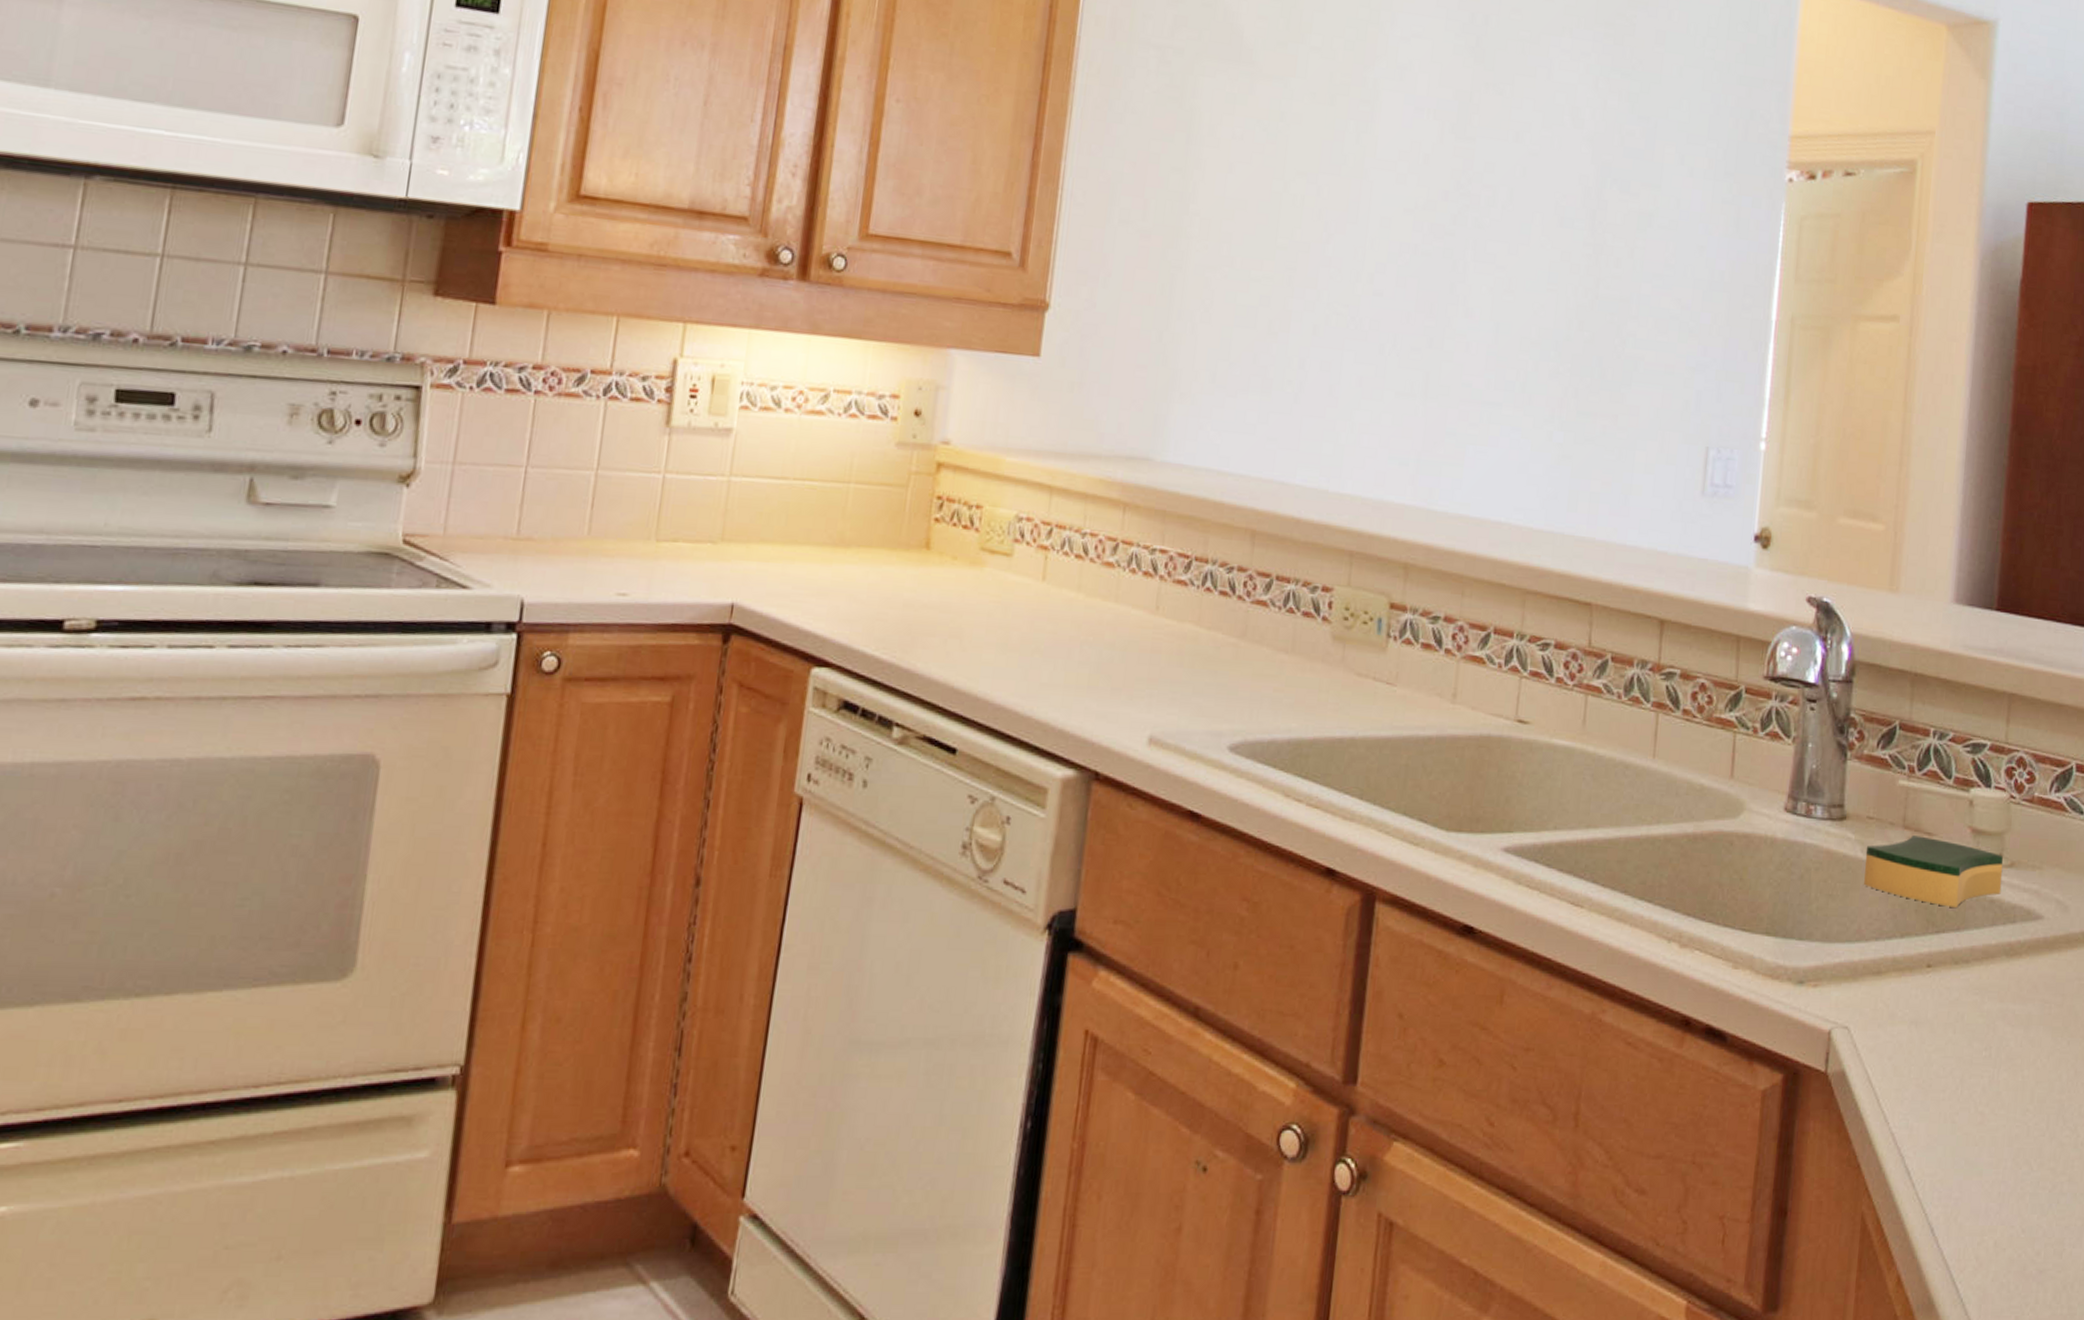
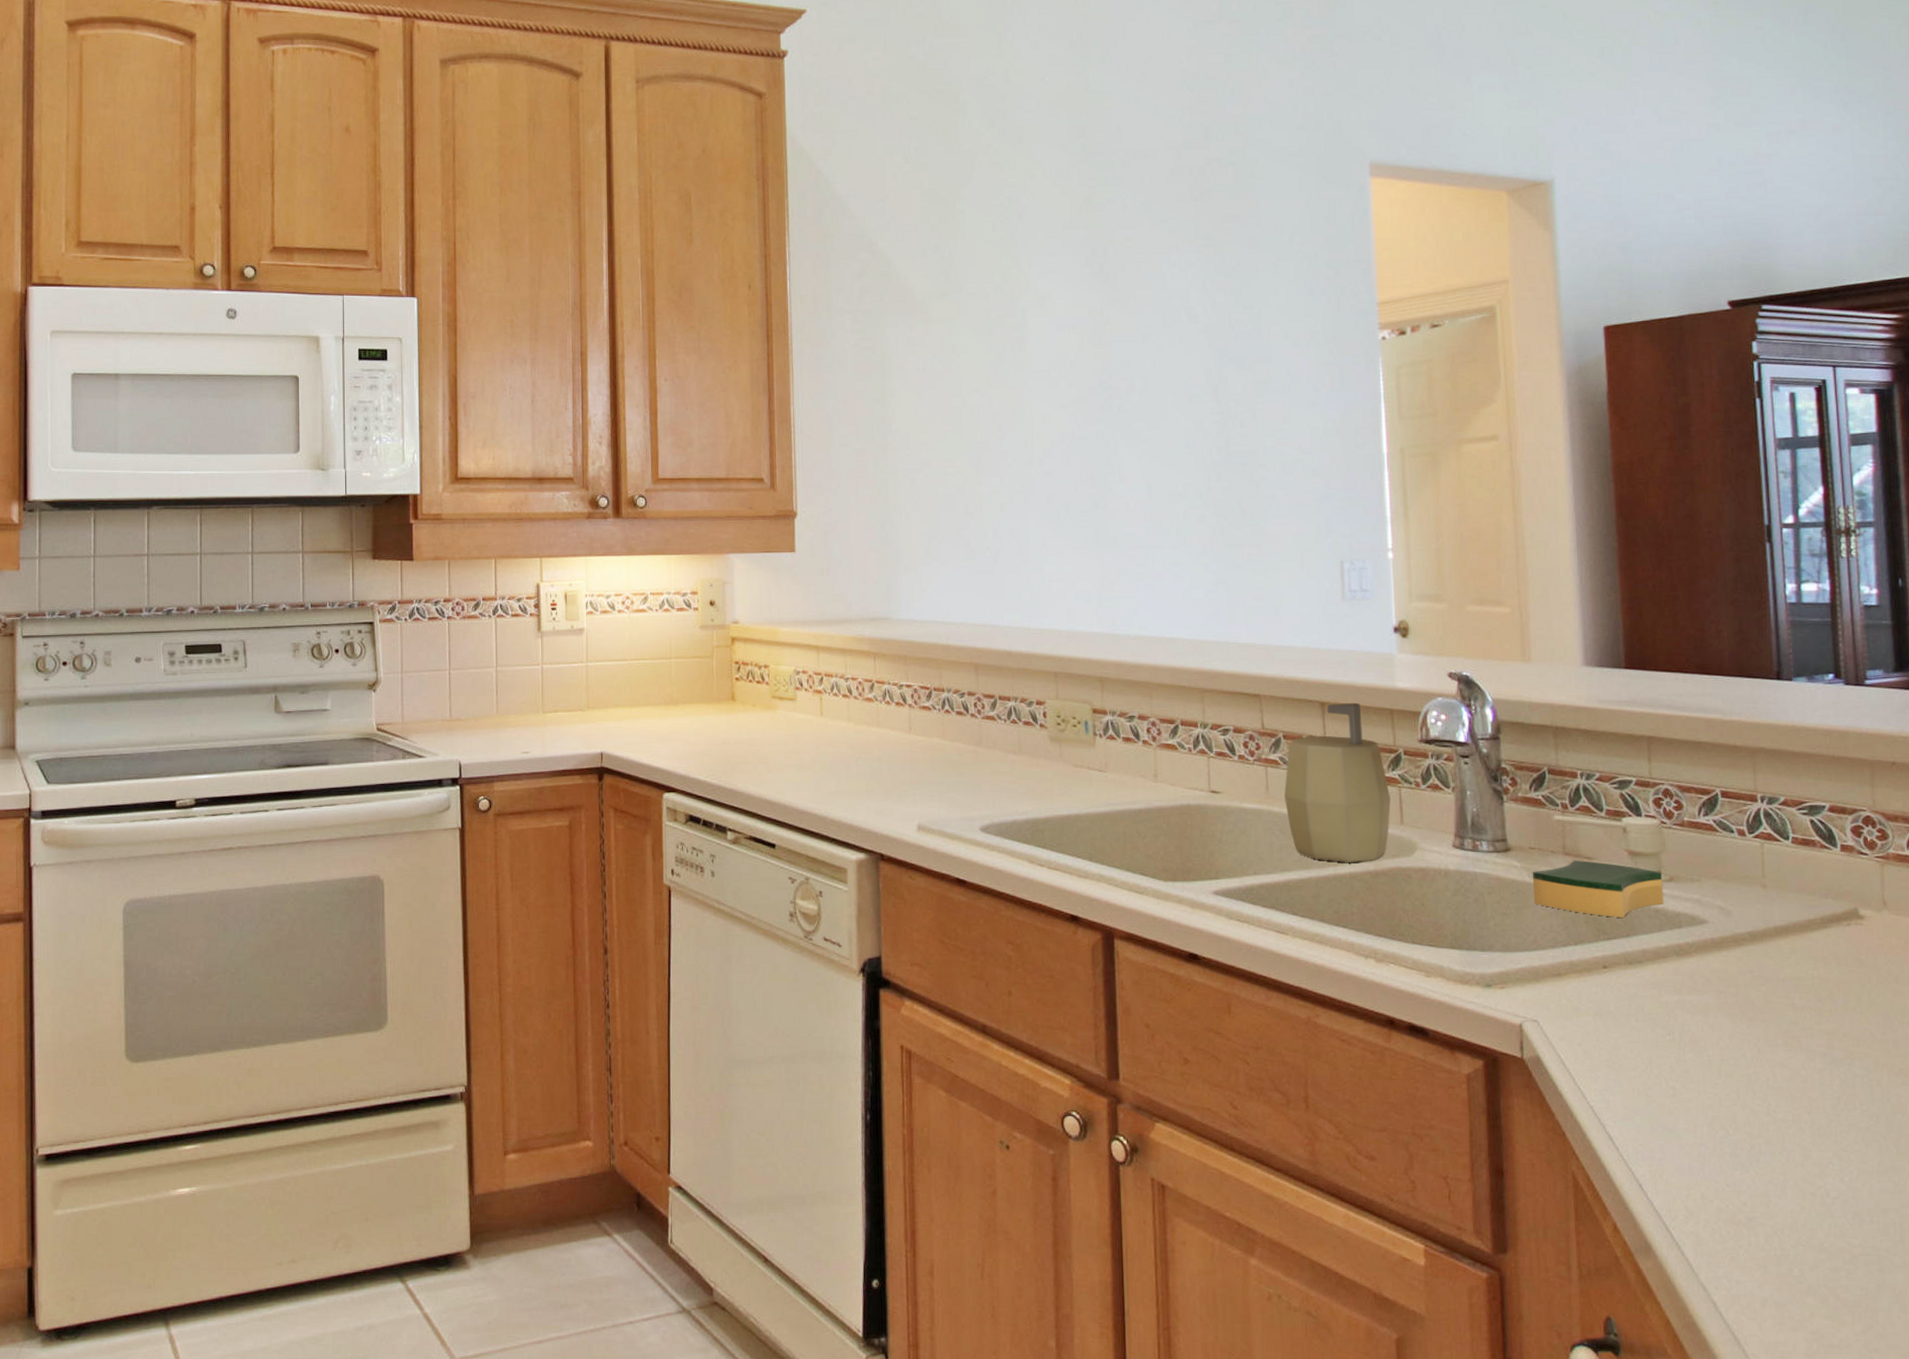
soap dispenser: none [1602,622,1723,822] -> present [1284,703,1391,862]

